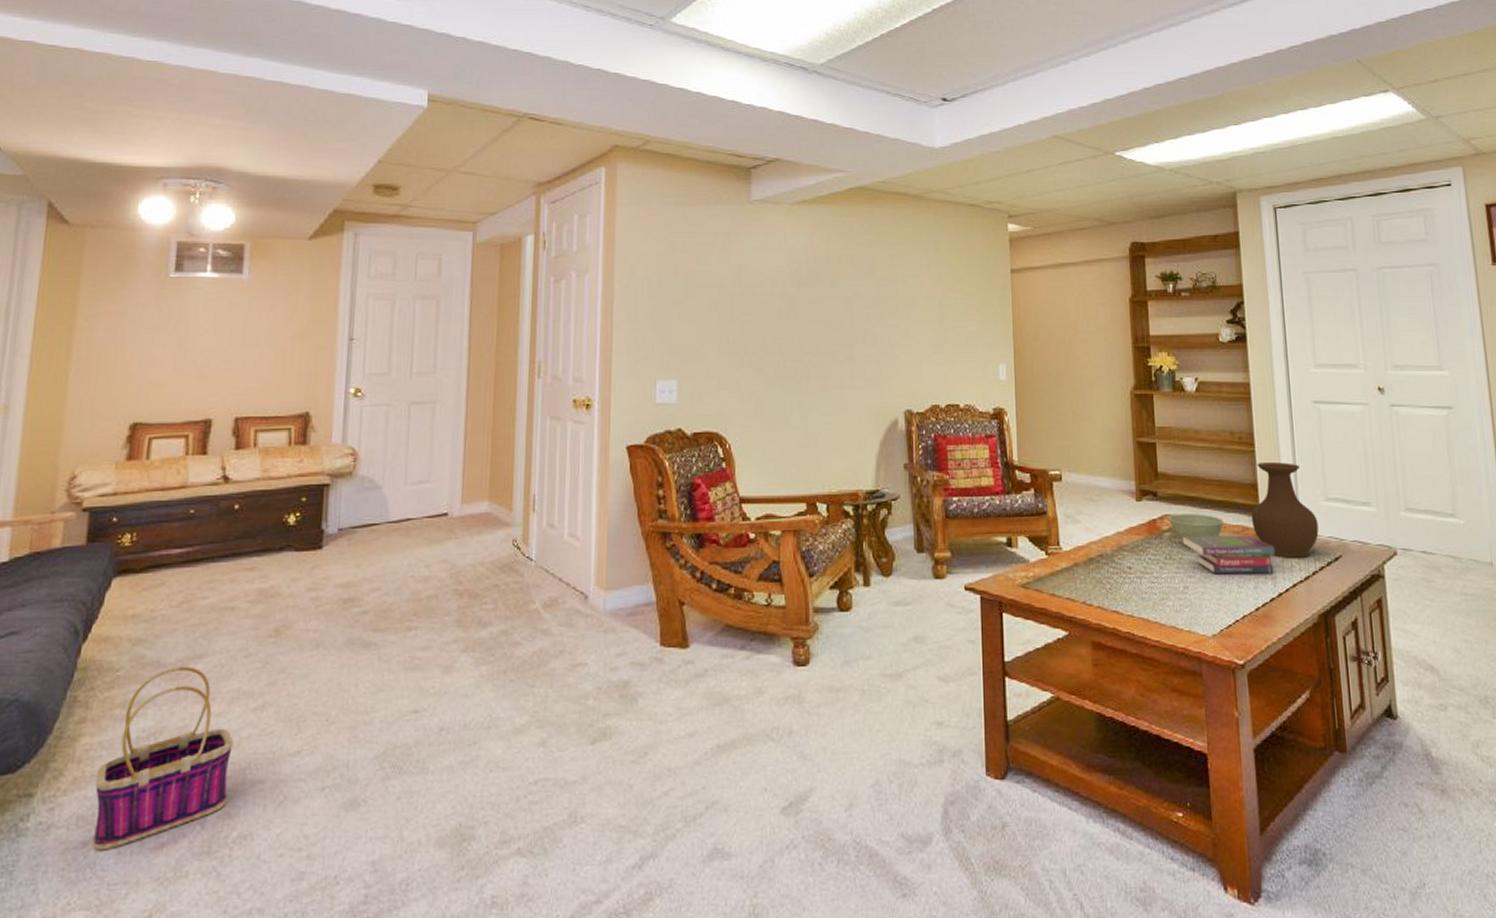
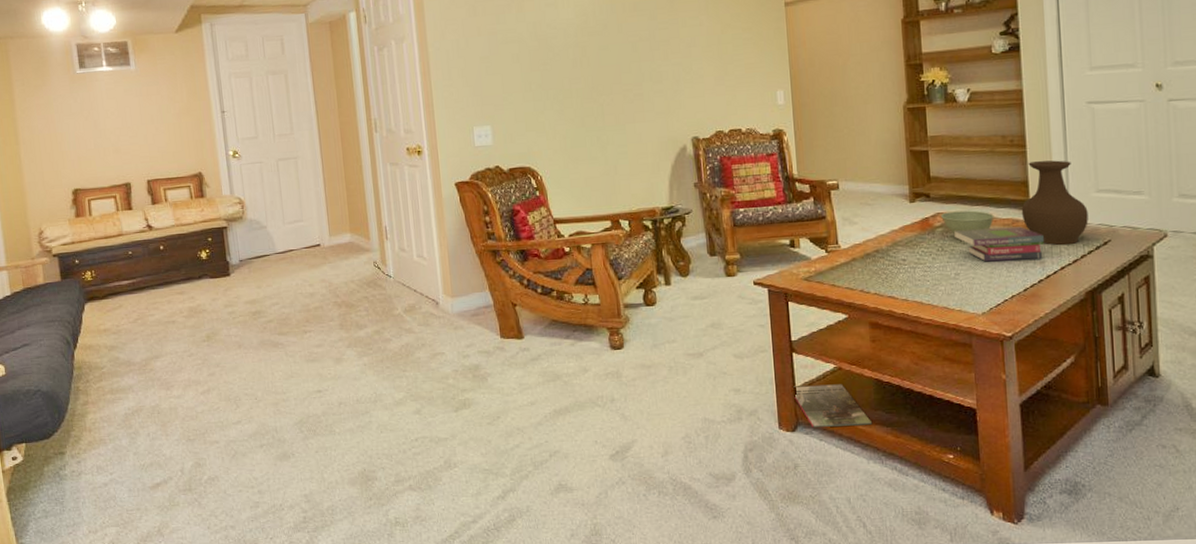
basket: present [93,666,233,851] -> none [103,364,196,489]
magazine: none [1004,718,1093,774] -> present [793,384,873,427]

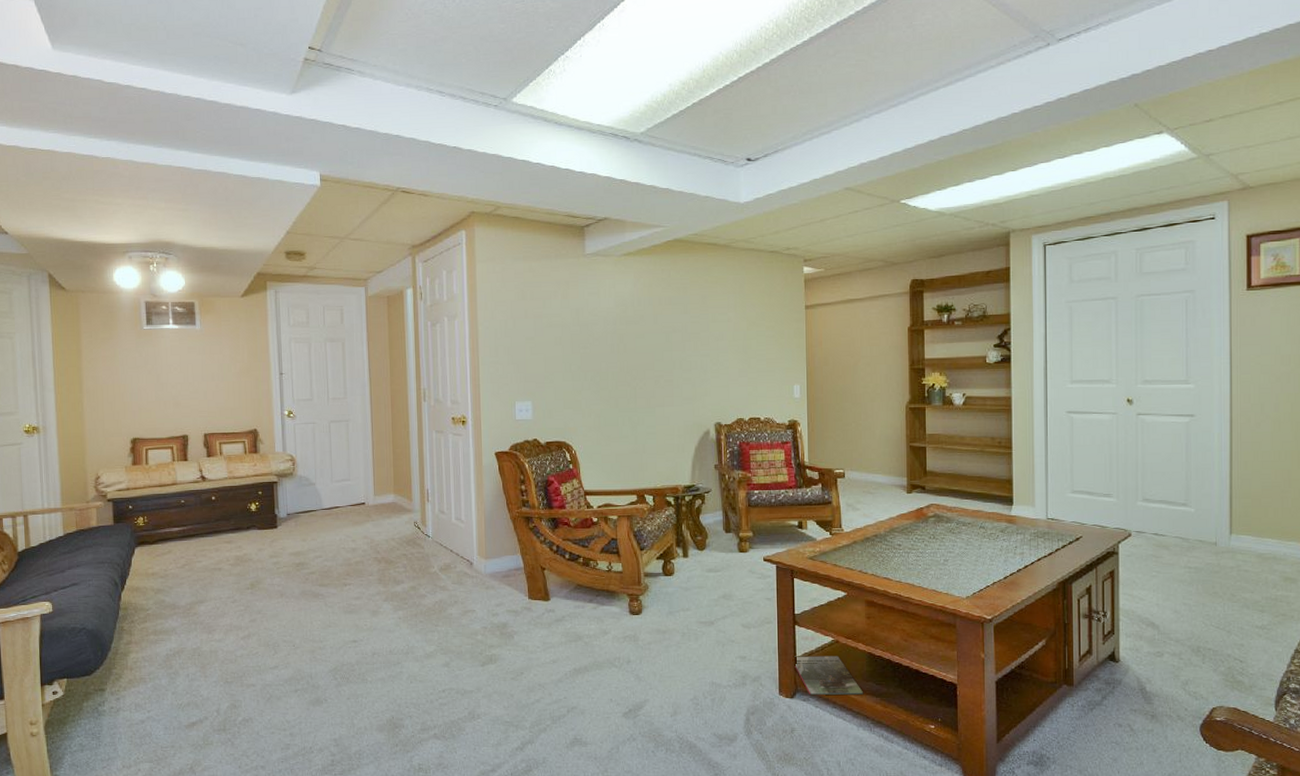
bowl: present [940,210,994,233] -> none [933,503,981,523]
books: present [954,226,1044,262] -> none [945,520,1024,551]
vase: present [1021,160,1088,246] -> none [1005,462,1063,539]

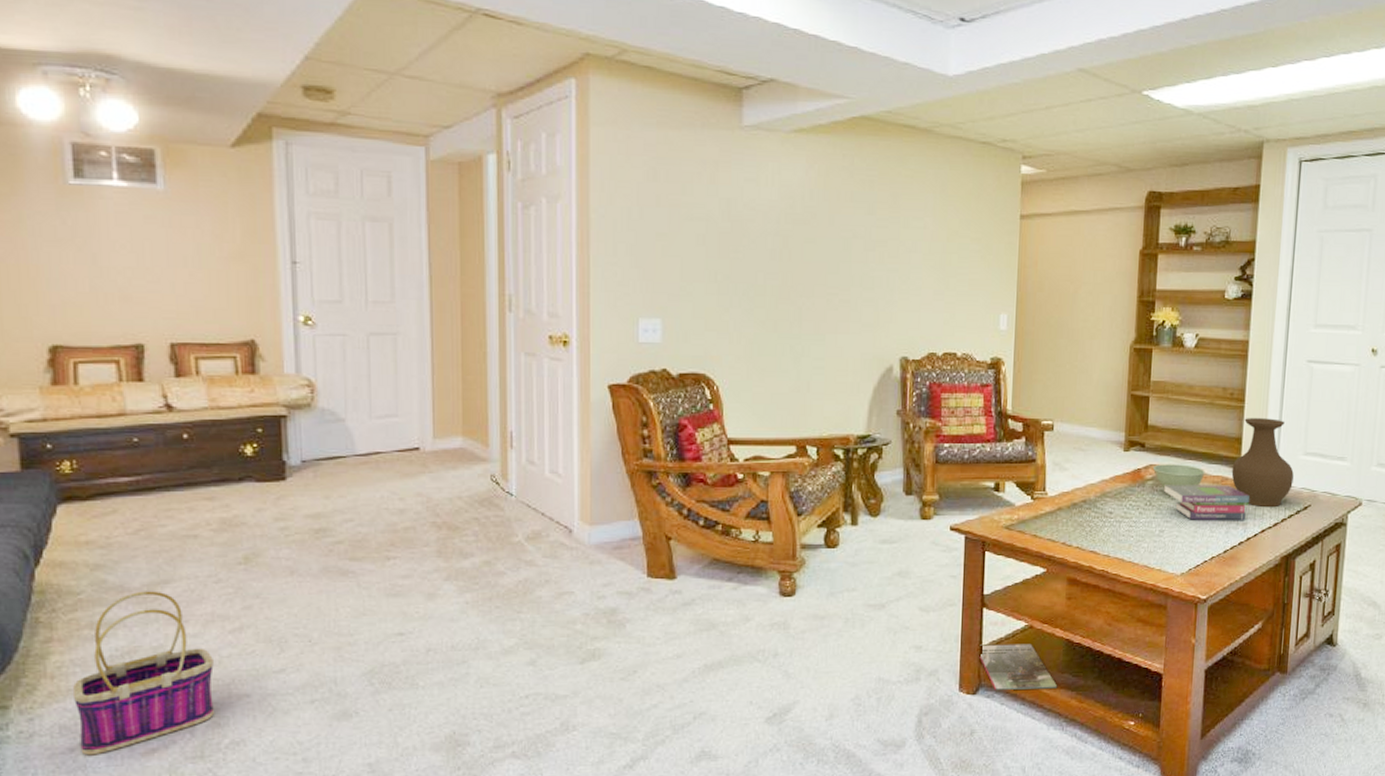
basket: none [144,608,232,726] -> present [73,591,214,756]
bowl: none [933,503,981,523] -> present [1152,464,1205,488]
books: none [945,520,1024,551] -> present [1164,485,1249,520]
vase: none [1005,462,1063,539] -> present [1231,418,1294,508]

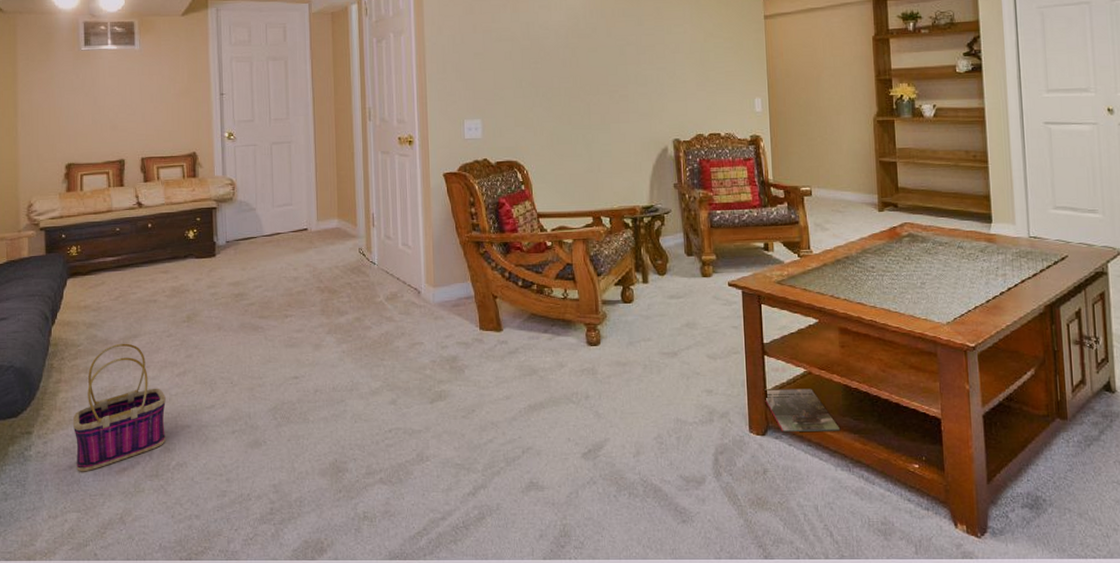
bowl: present [1152,464,1205,488] -> none [907,221,958,243]
books: present [1164,485,1249,520] -> none [921,239,1005,273]
vase: present [1231,418,1294,508] -> none [983,176,1047,260]

